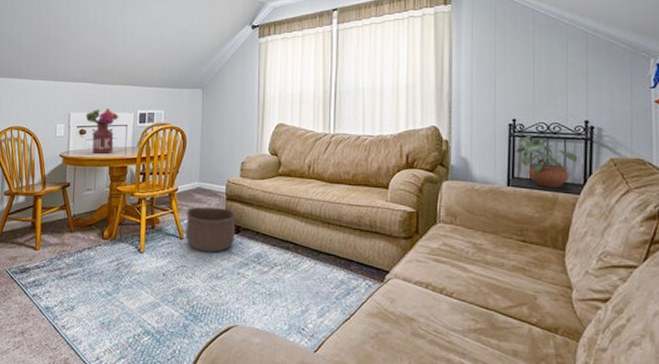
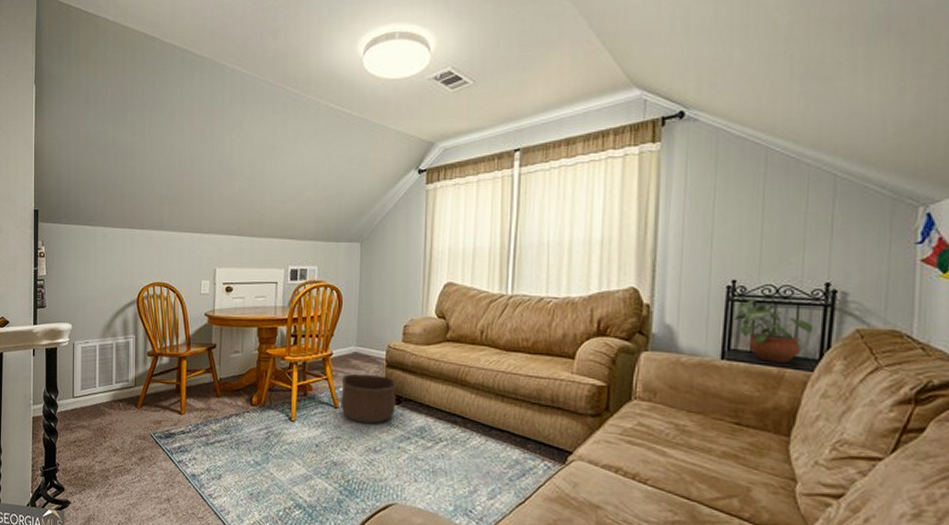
flower arrangement: present [85,109,119,153] -> none [232,264,268,313]

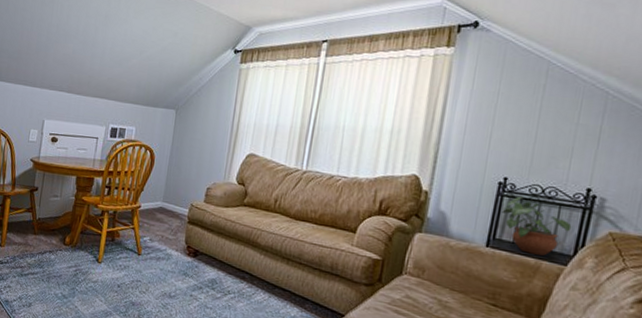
basket: present [341,373,397,424] -> none [143,225,195,273]

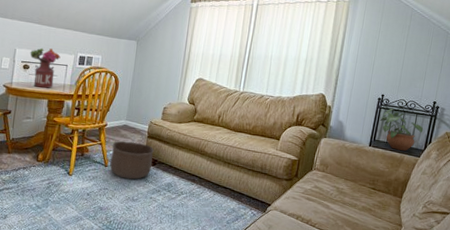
flower arrangement: none [58,118,91,164] -> present [30,47,61,88]
basket: none [143,225,195,273] -> present [110,141,154,180]

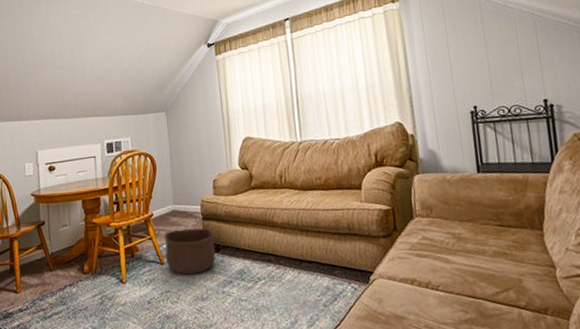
flower arrangement: present [30,47,61,88] -> none [52,142,86,188]
potted plant: present [380,108,424,151] -> none [480,119,543,170]

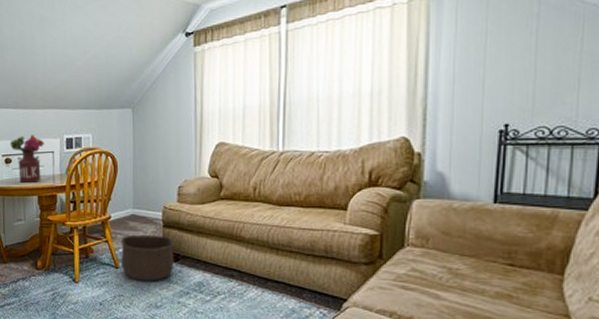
flower arrangement: none [52,142,86,188] -> present [10,135,45,182]

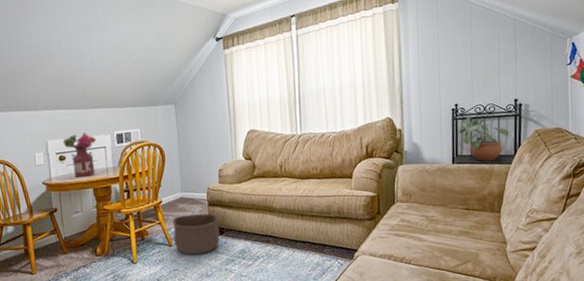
potted plant: none [507,142,589,203] -> present [458,116,510,162]

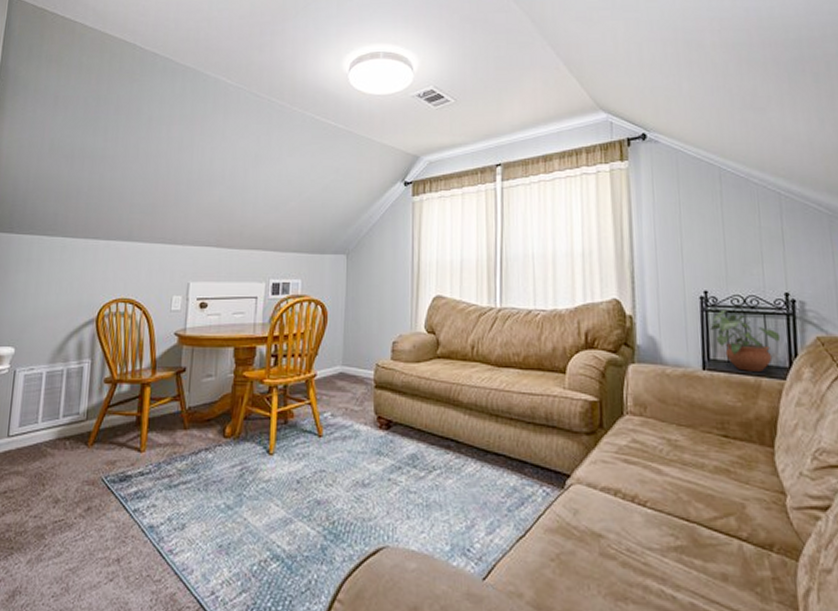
flower arrangement: present [62,133,97,177] -> none [207,277,248,331]
basket: present [172,213,220,255] -> none [325,396,386,453]

